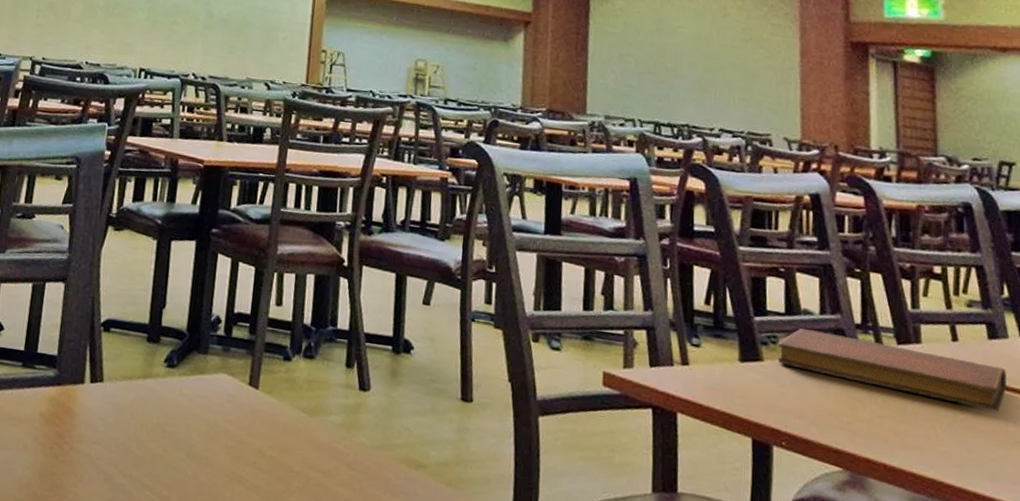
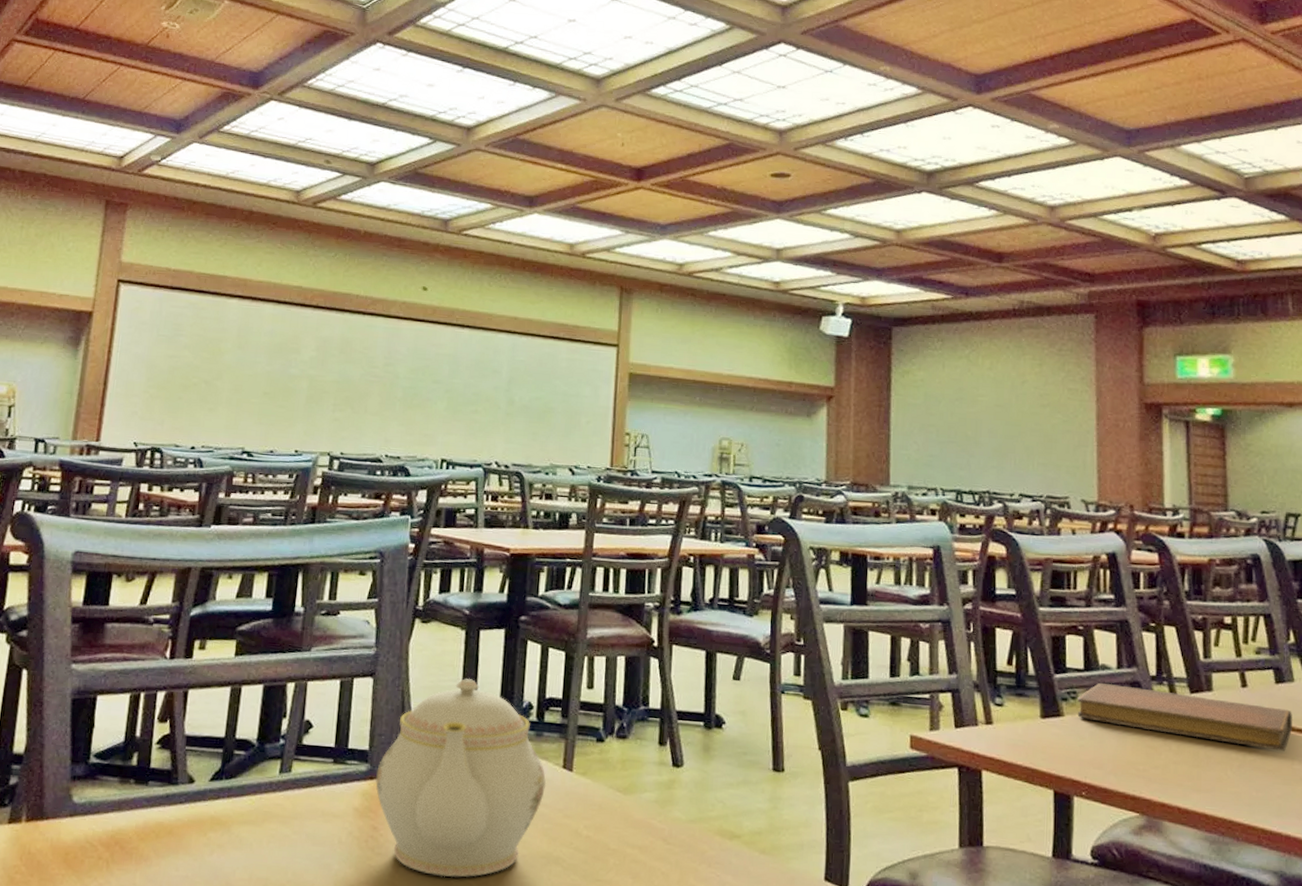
teapot: none [63,288,231,491] -> present [376,678,546,877]

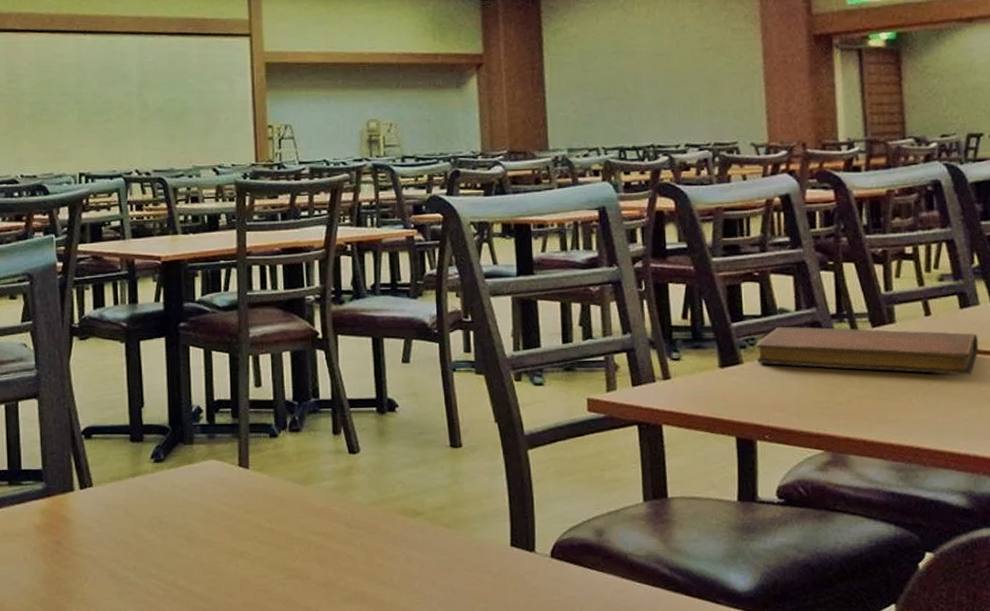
teapot: present [376,678,546,877] -> none [53,390,223,582]

